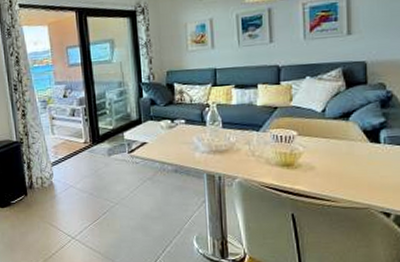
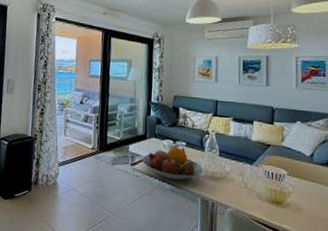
fruit bowl: none [139,125,206,161] -> present [142,145,203,181]

